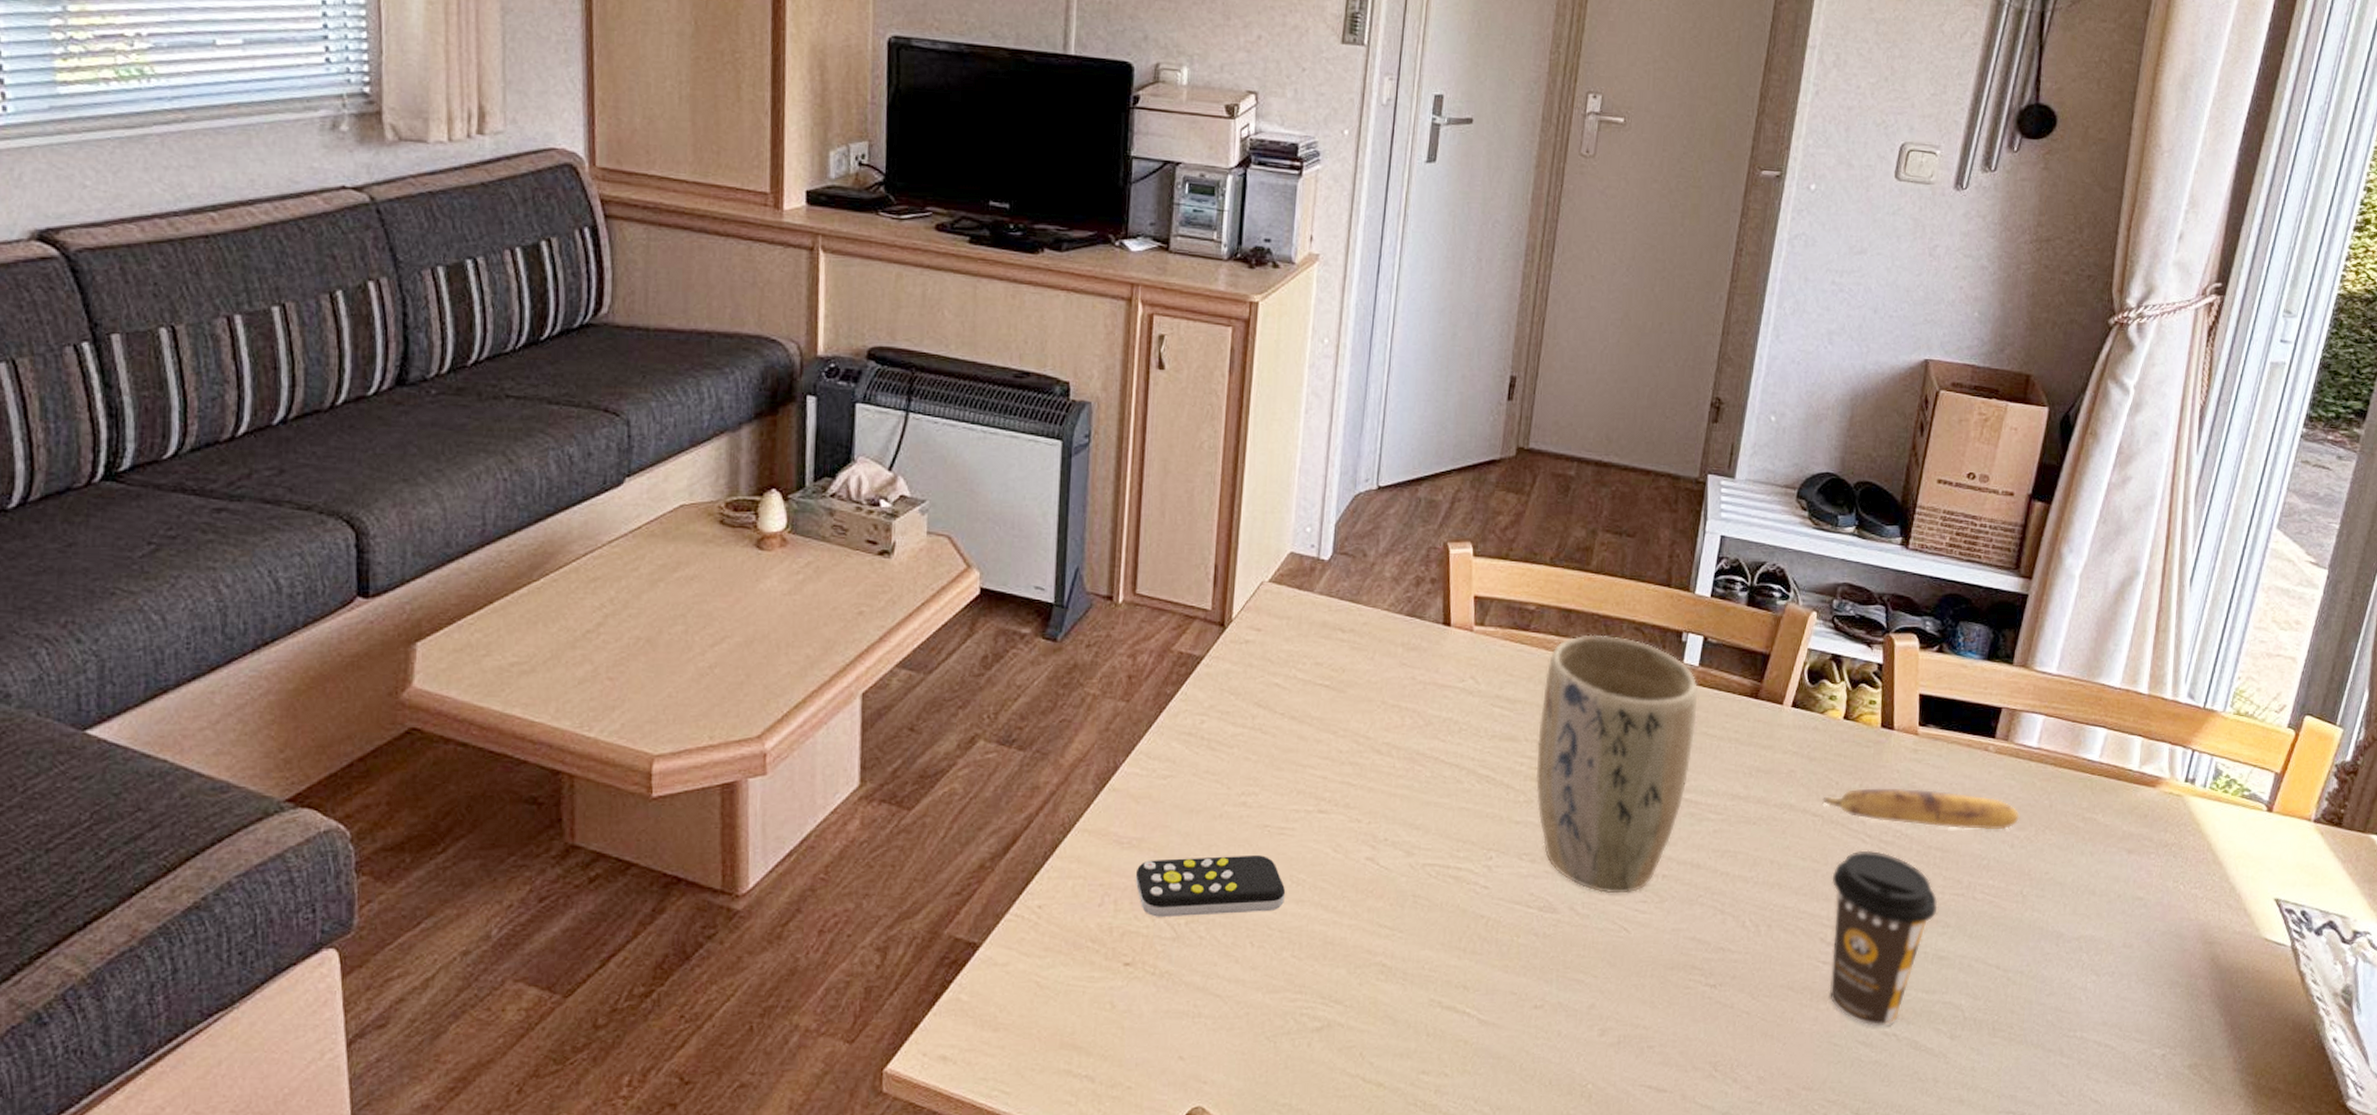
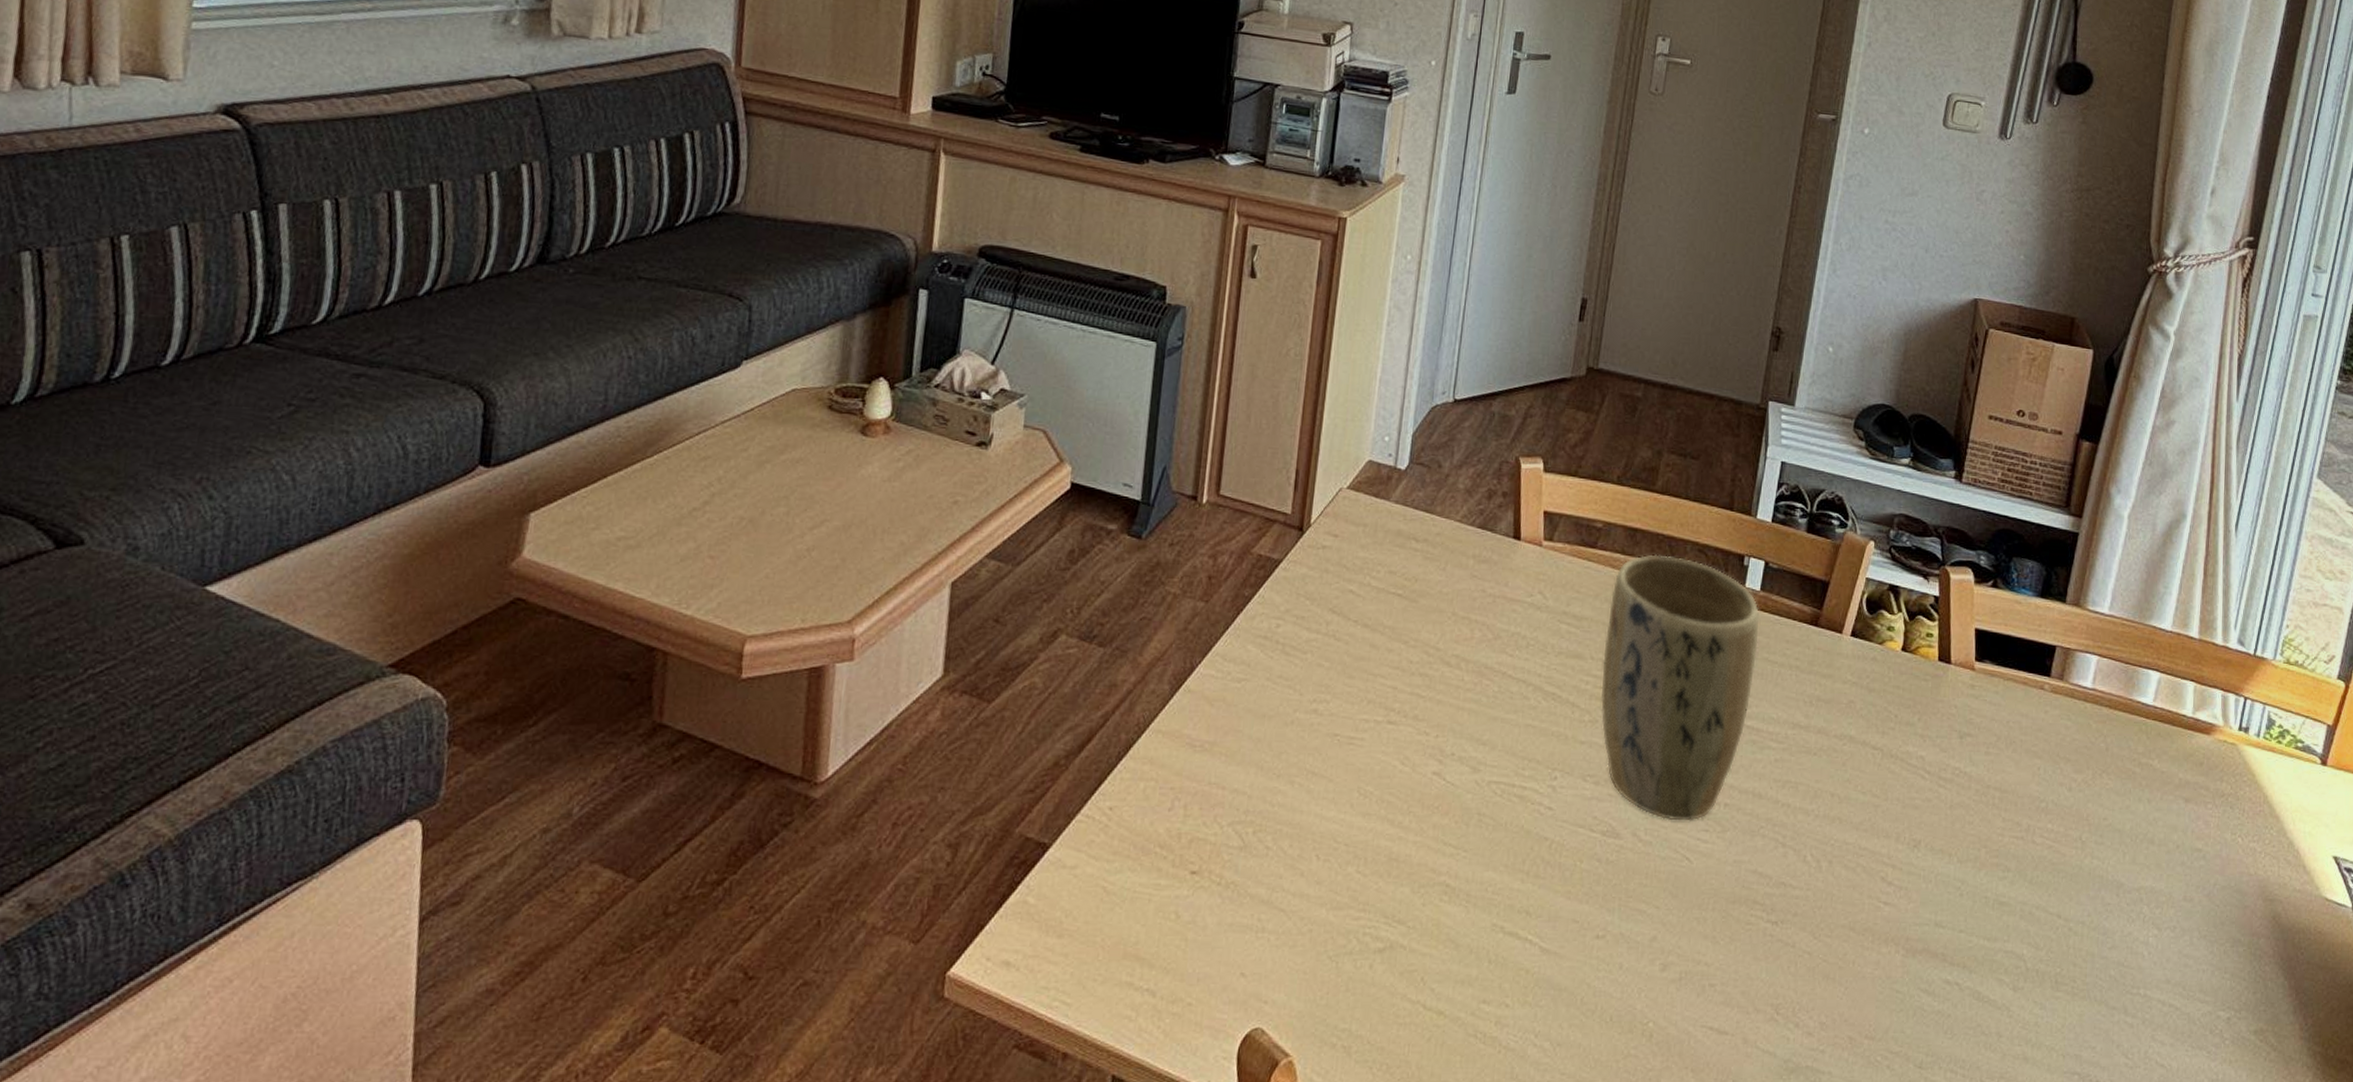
remote control: present [1135,855,1286,917] -> none [1205,764,1353,825]
banana: present [1823,788,2019,830] -> none [1882,722,2076,772]
coffee cup: present [1830,850,1938,1027] -> none [1891,787,1998,974]

